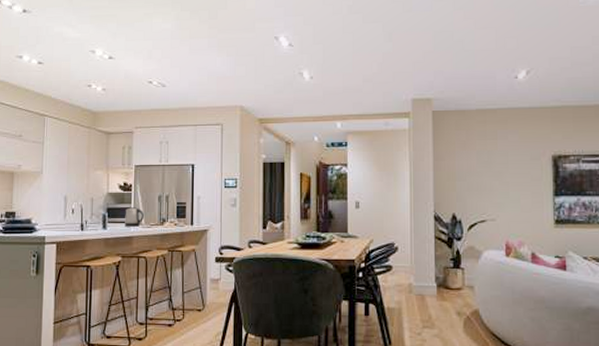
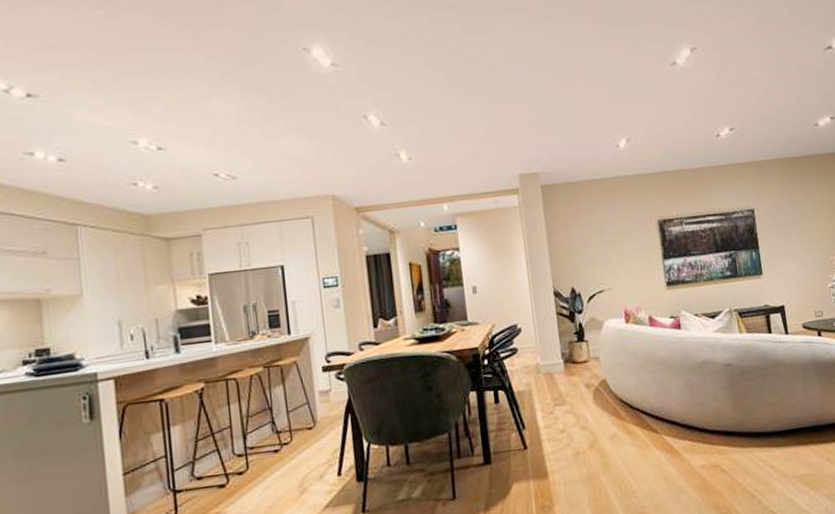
kettle: present [125,207,144,228] -> none [202,322,228,348]

